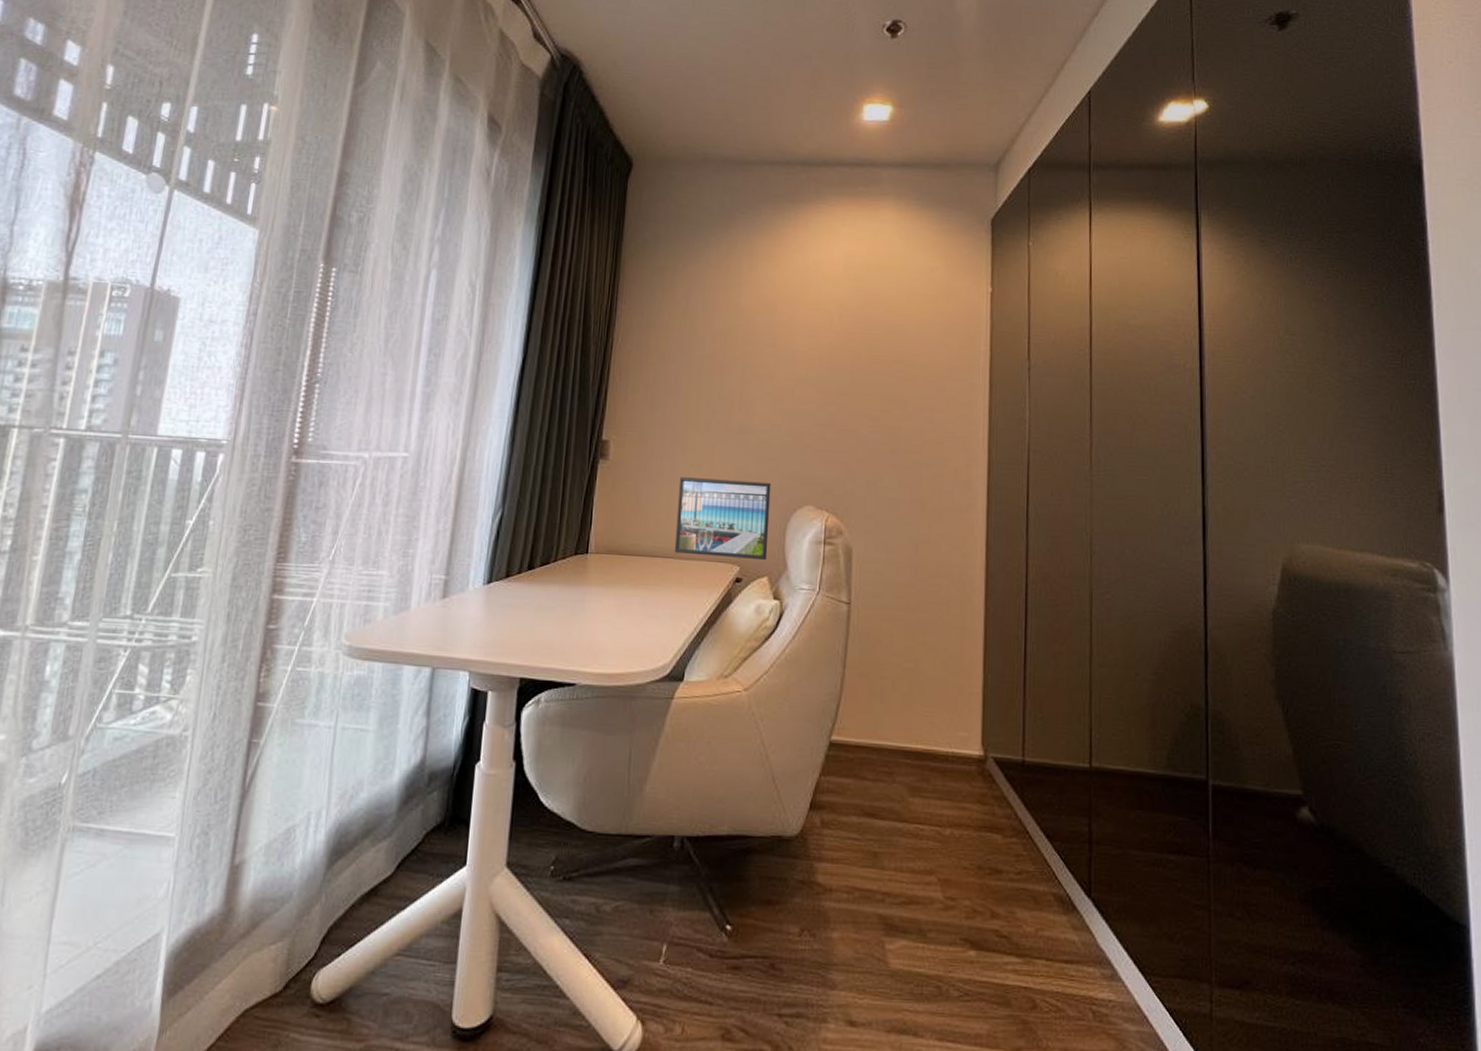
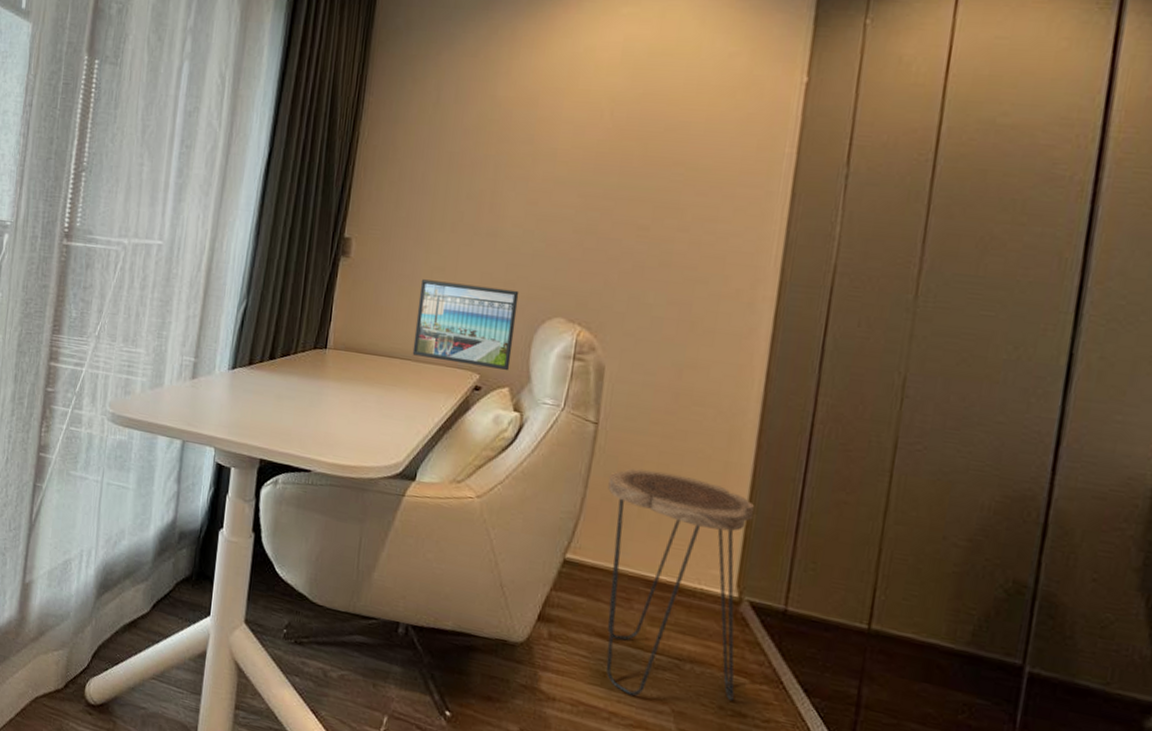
side table: none [864,642,990,872] -> present [606,468,755,700]

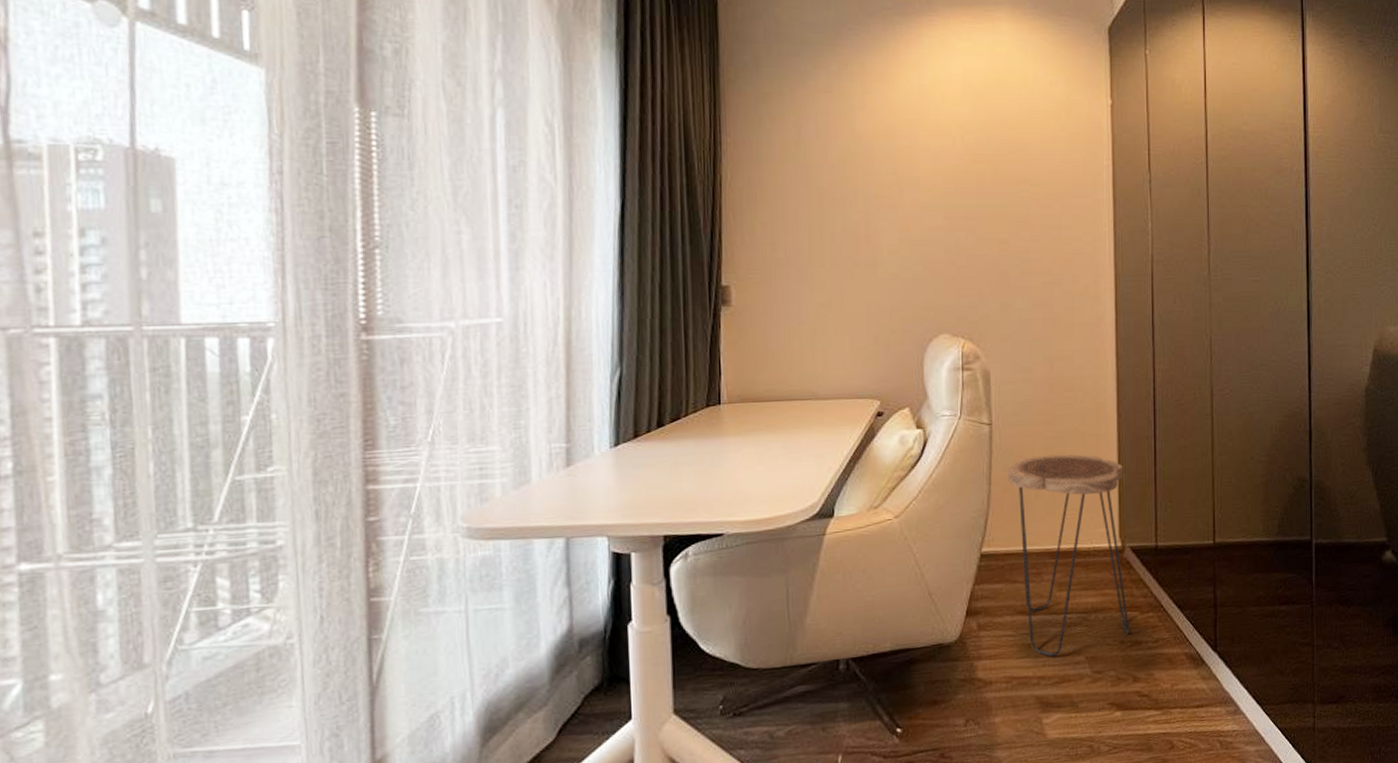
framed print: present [412,279,519,371] -> none [809,314,907,394]

